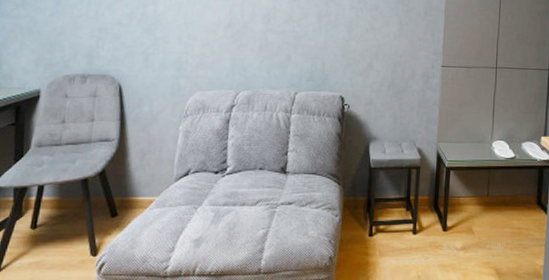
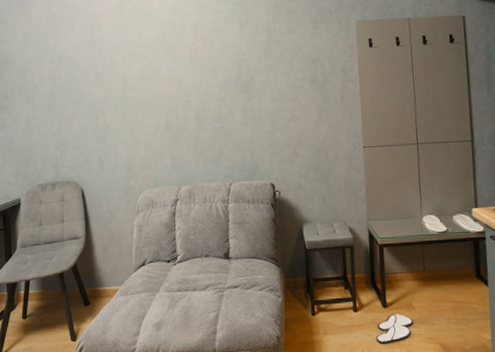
slippers: none [433,238,471,267] -> present [376,314,413,344]

